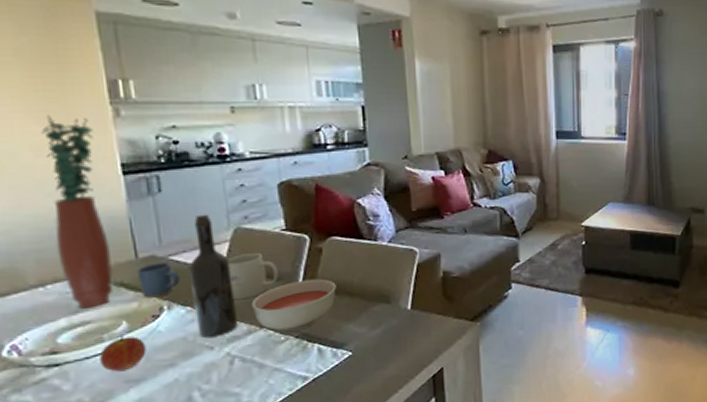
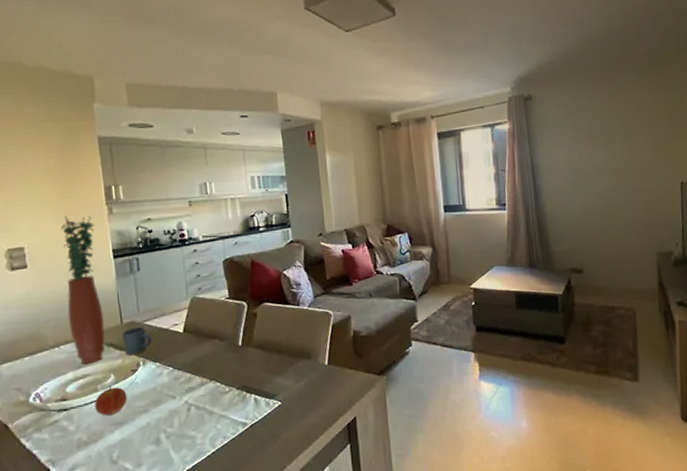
wine bottle: present [188,214,238,338] -> none [158,287,193,388]
mug: present [227,253,279,300] -> none [186,318,224,357]
bowl: present [251,278,337,332] -> none [204,338,268,384]

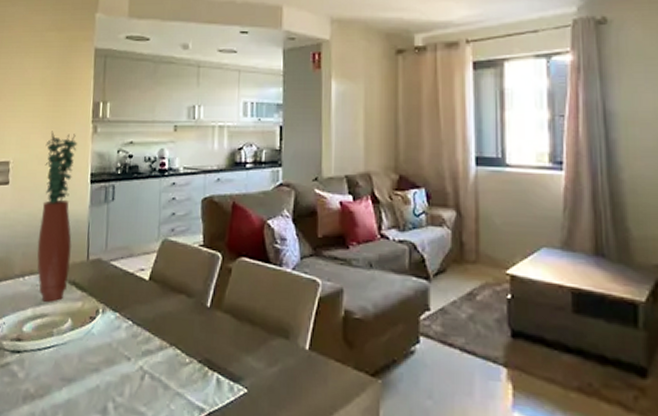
fruit: present [95,385,127,416] -> none [47,331,81,369]
mug: present [121,327,152,356] -> none [85,266,116,300]

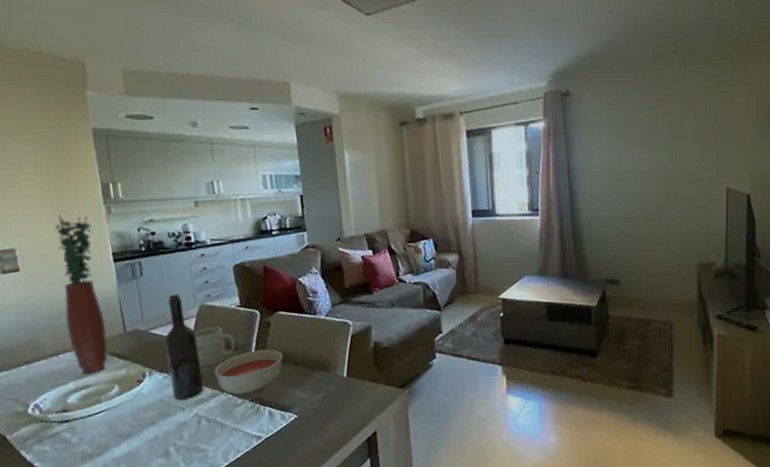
wine bottle: none [120,223,155,348] -> present [164,293,204,400]
mug: none [152,266,192,313] -> present [194,327,236,368]
bowl: none [166,300,240,355] -> present [214,349,283,396]

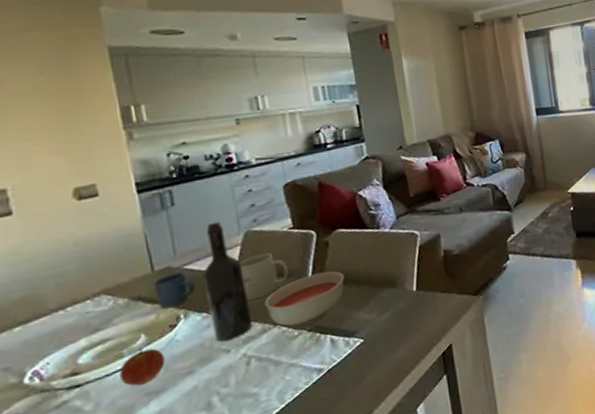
vase: present [54,215,107,374] -> none [59,144,131,327]
fruit: none [98,396,134,428] -> present [120,348,165,386]
mug: none [125,335,158,366] -> present [153,272,195,310]

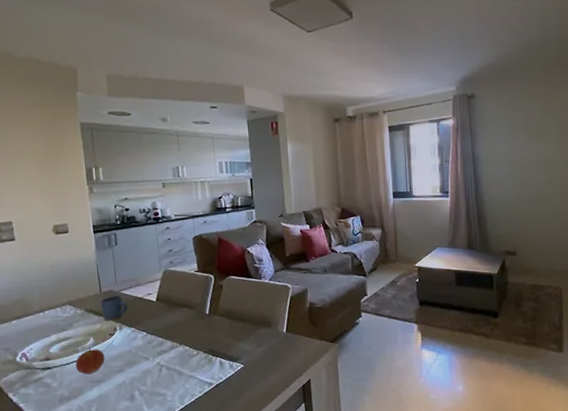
wine bottle: present [202,221,252,342] -> none [133,260,165,351]
mug: present [239,253,289,302] -> none [158,289,193,324]
bowl: present [264,271,345,327] -> none [174,308,233,348]

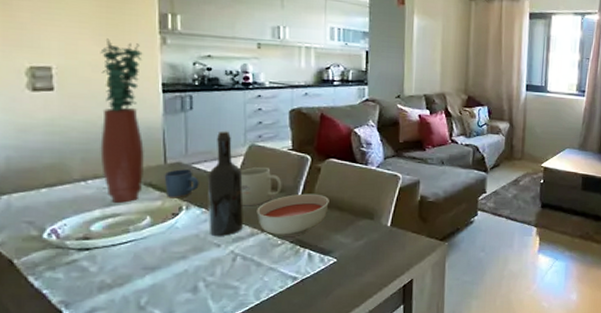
vase: none [45,193,85,328] -> present [100,38,144,203]
fruit: present [76,347,105,375] -> none [124,227,164,259]
wine bottle: none [133,260,165,351] -> present [207,131,244,236]
mug: none [158,289,193,324] -> present [240,167,282,206]
bowl: none [174,308,233,348] -> present [256,193,329,238]

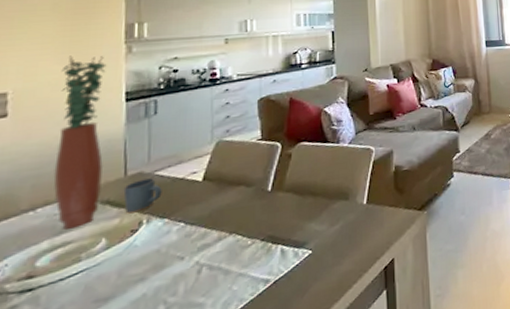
wine bottle: present [207,131,244,236] -> none [170,130,210,248]
mug: present [240,167,282,206] -> none [206,162,251,209]
bowl: present [256,193,329,238] -> none [224,181,301,236]

